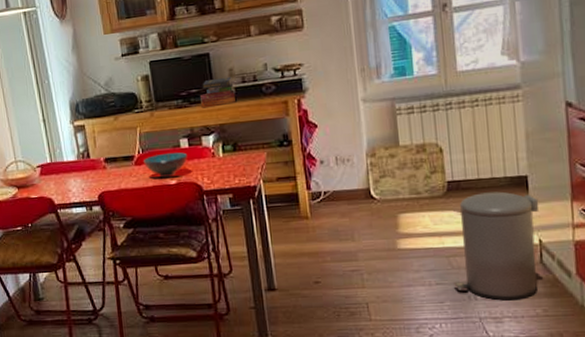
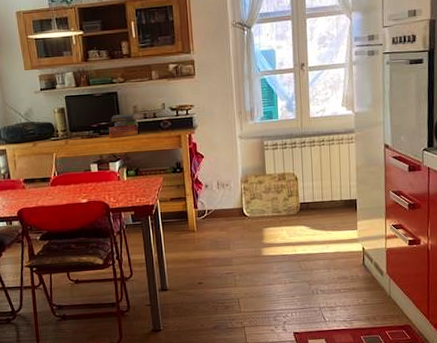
bowl: present [143,151,188,178] -> none [58,175,97,197]
pedal bin: present [454,191,540,301] -> none [302,211,364,294]

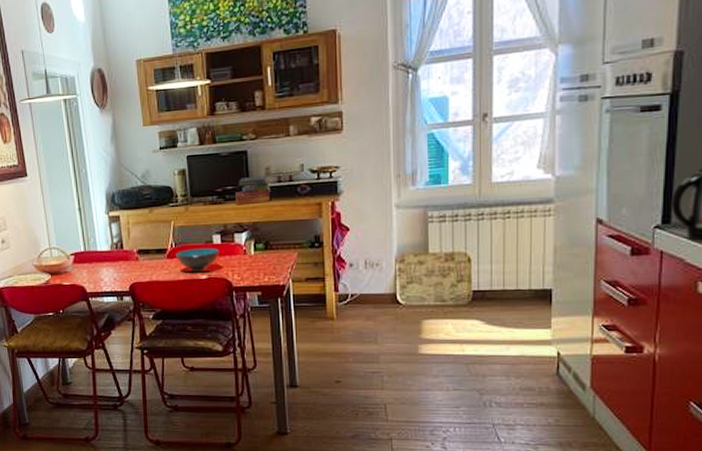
bowl: none [58,175,97,197] -> present [175,247,220,272]

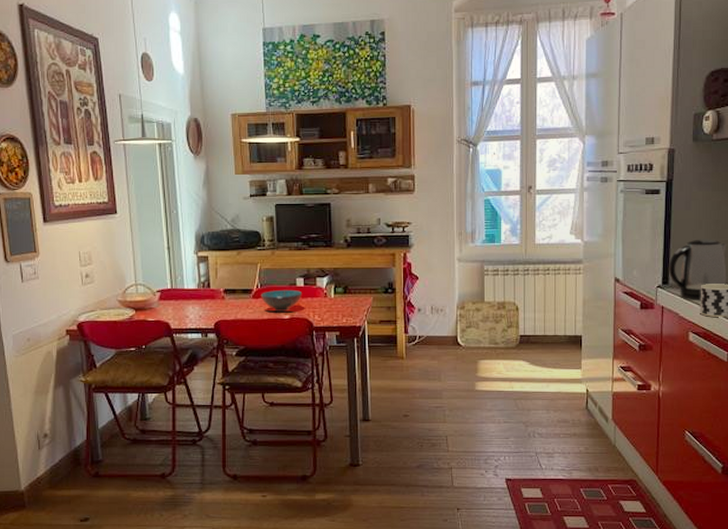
books: present [236,175,270,206] -> none [319,226,350,252]

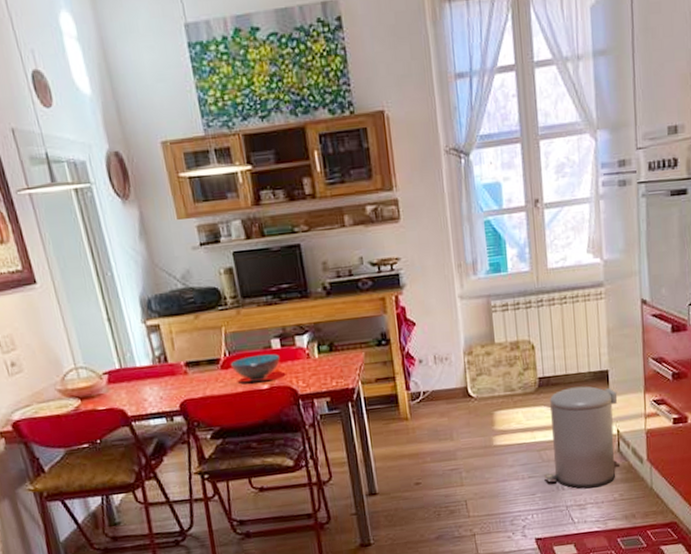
pedal bin: none [518,347,589,439] -> present [544,386,618,489]

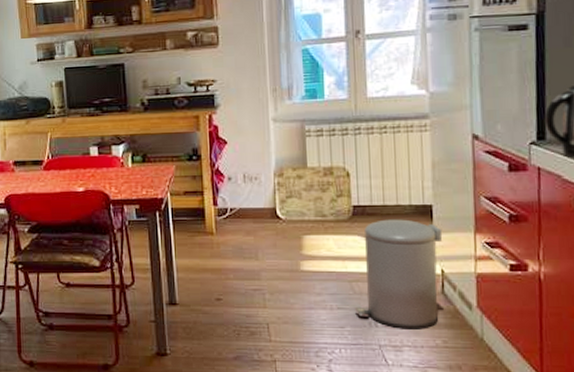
bowl: present [230,353,281,382] -> none [52,159,97,184]

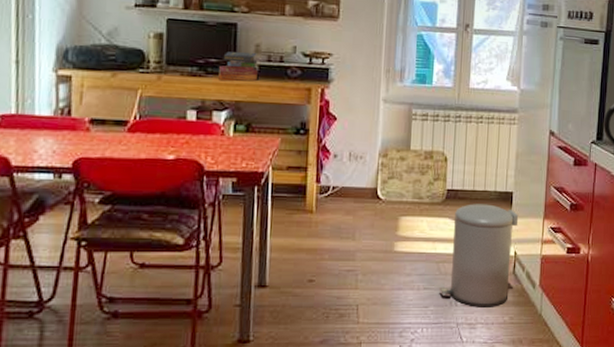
books: none [113,88,147,118] -> present [219,52,258,82]

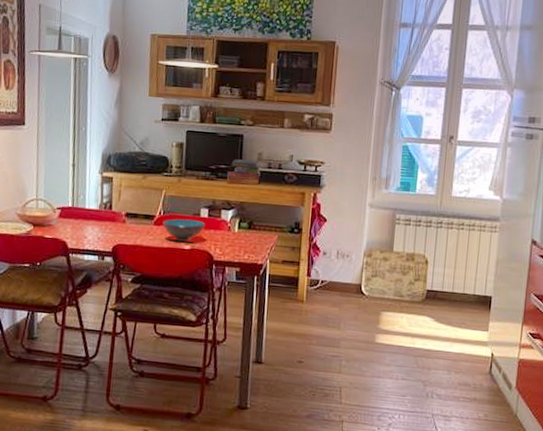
bowl: none [138,123,194,151] -> present [162,218,206,242]
pedal bin: present [439,204,519,308] -> none [416,304,497,403]

